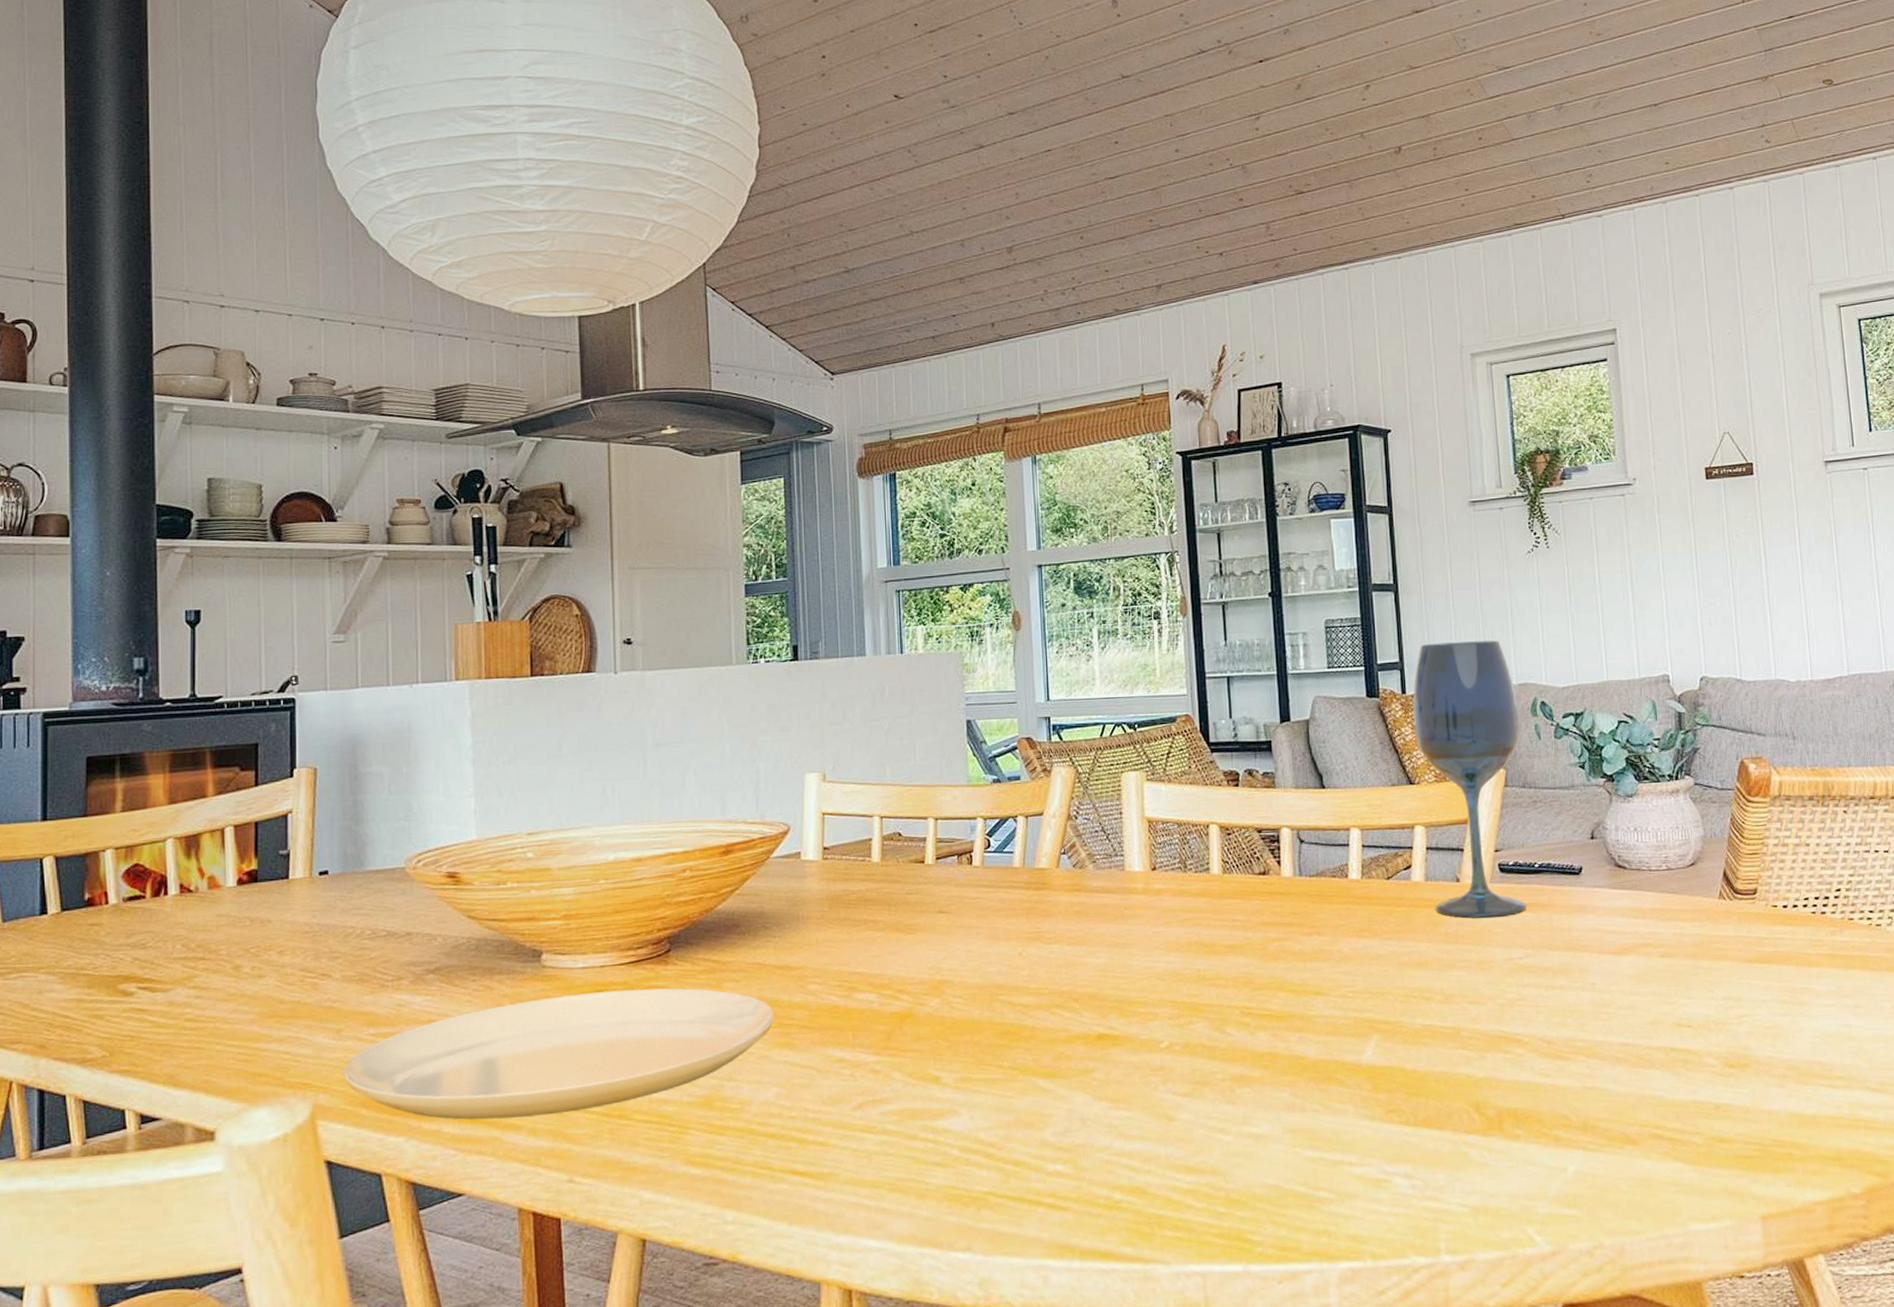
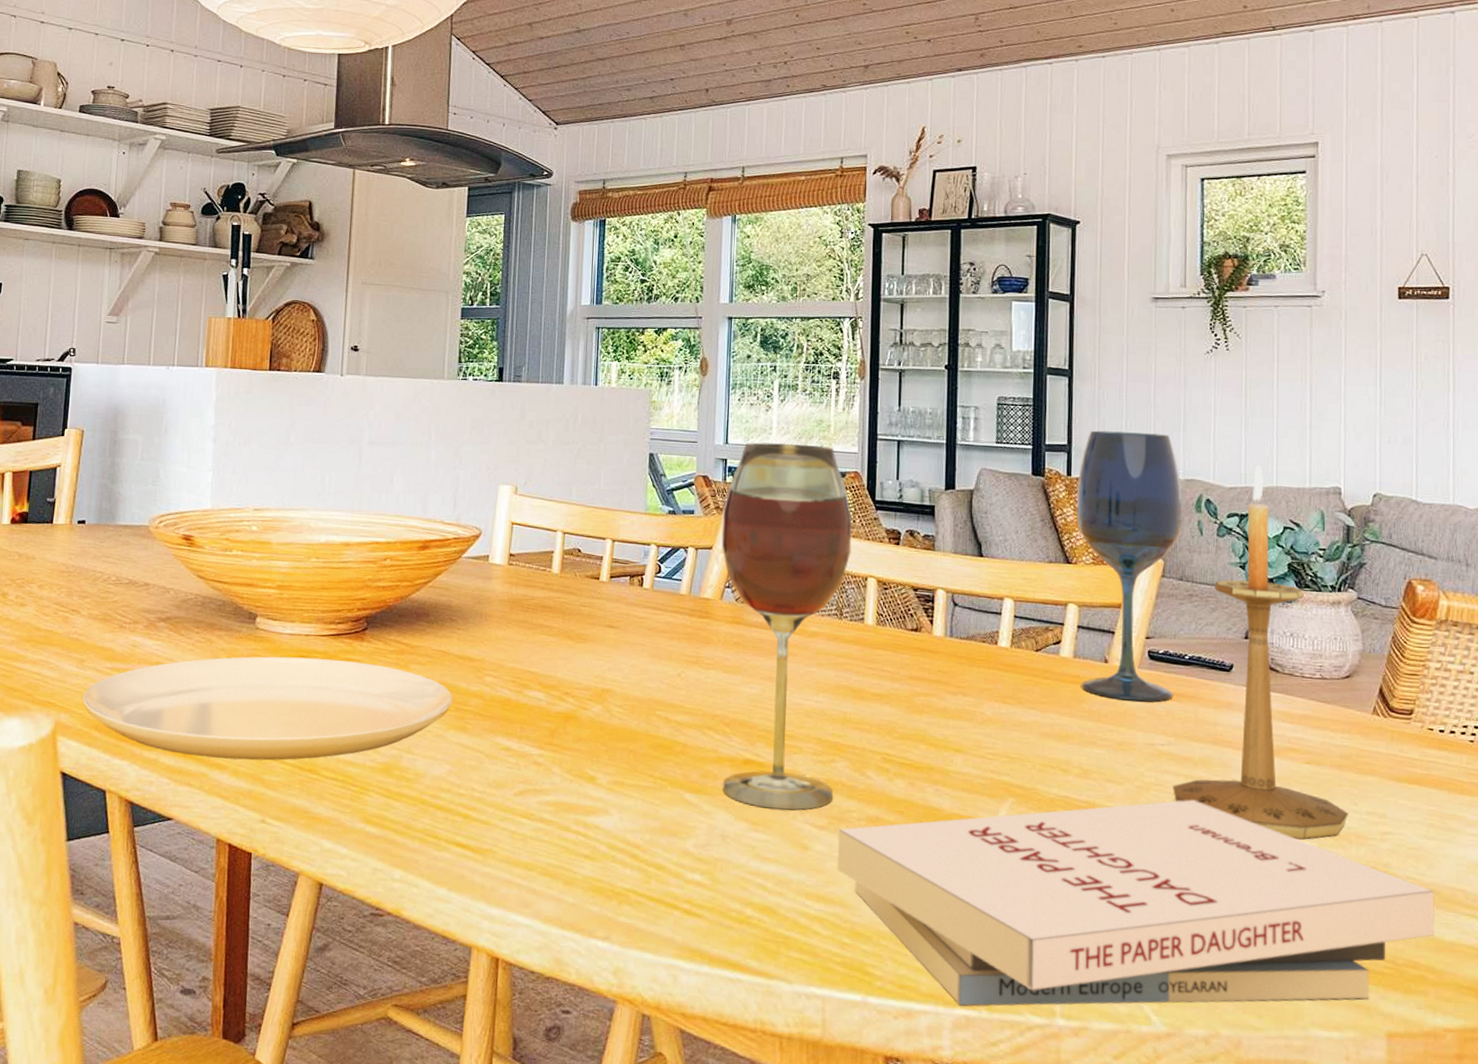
wineglass: none [1050,691,1194,1084] -> present [721,442,852,810]
books: none [1203,1009,1796,1259] -> present [837,799,1435,1006]
candlestick: none [1535,661,1705,1035] -> present [1173,465,1348,840]

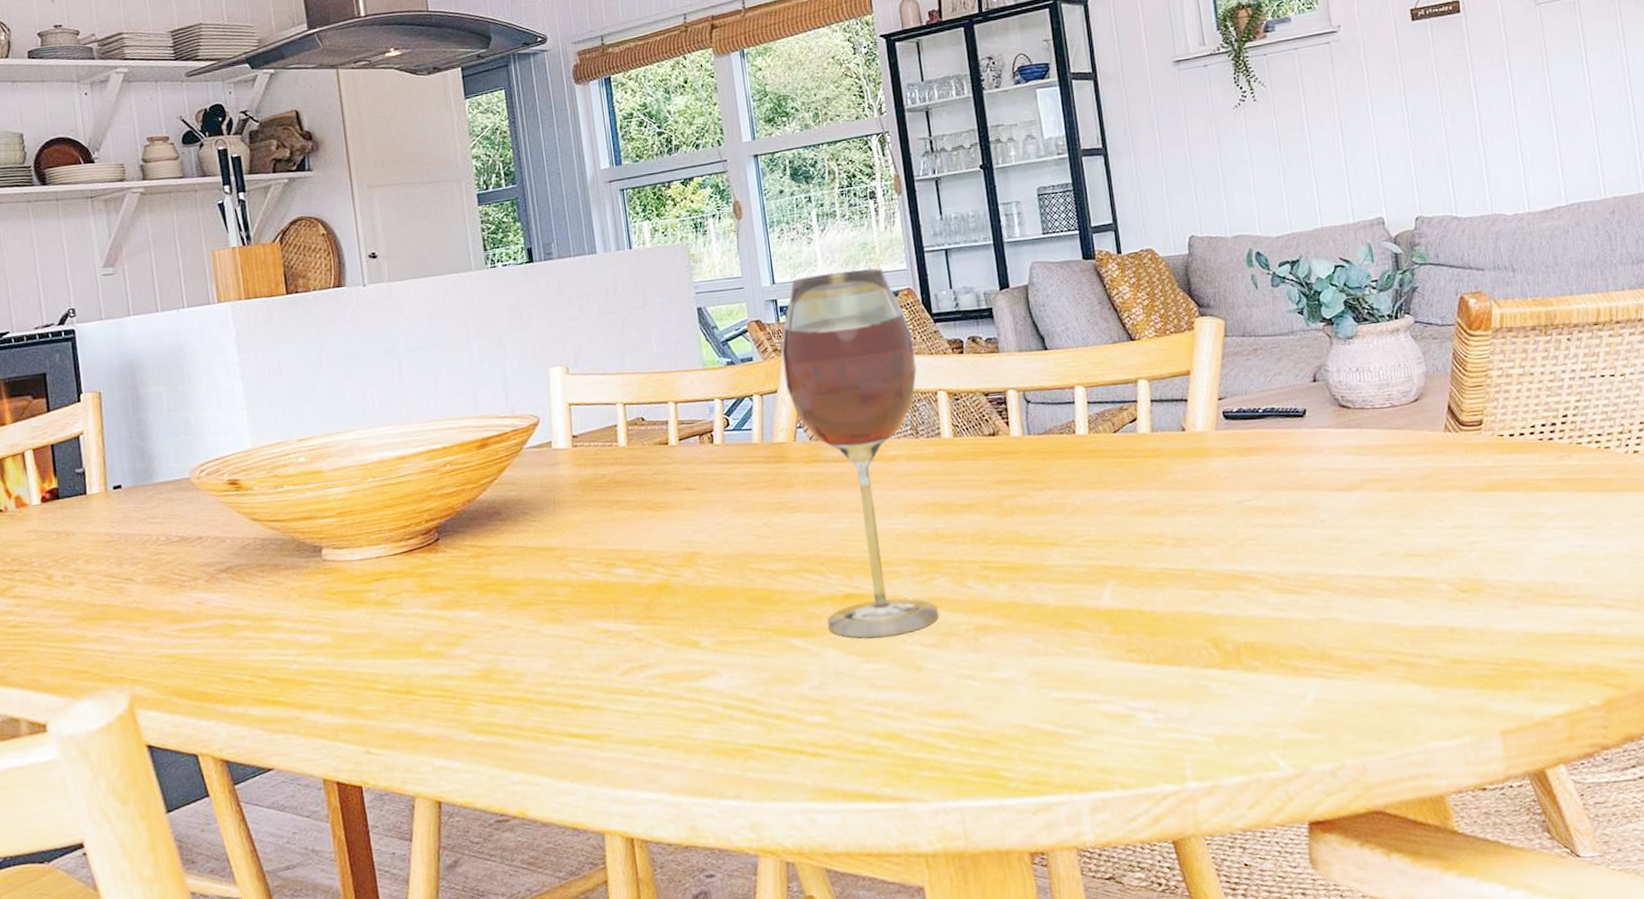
plate: present [82,656,453,761] -> none [154,572,541,703]
books: present [837,799,1435,1006] -> none [949,547,1531,789]
wineglass: present [1076,430,1183,702] -> none [1128,195,1254,465]
candlestick: present [1173,465,1348,840] -> none [1266,209,1436,566]

